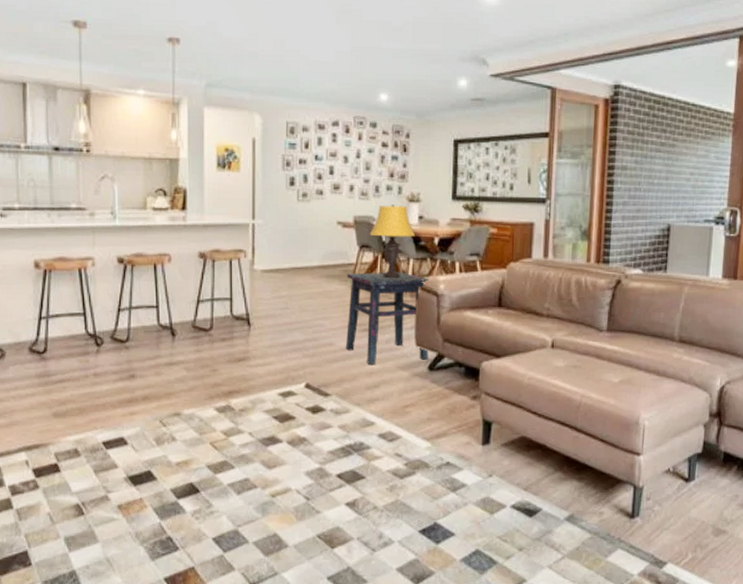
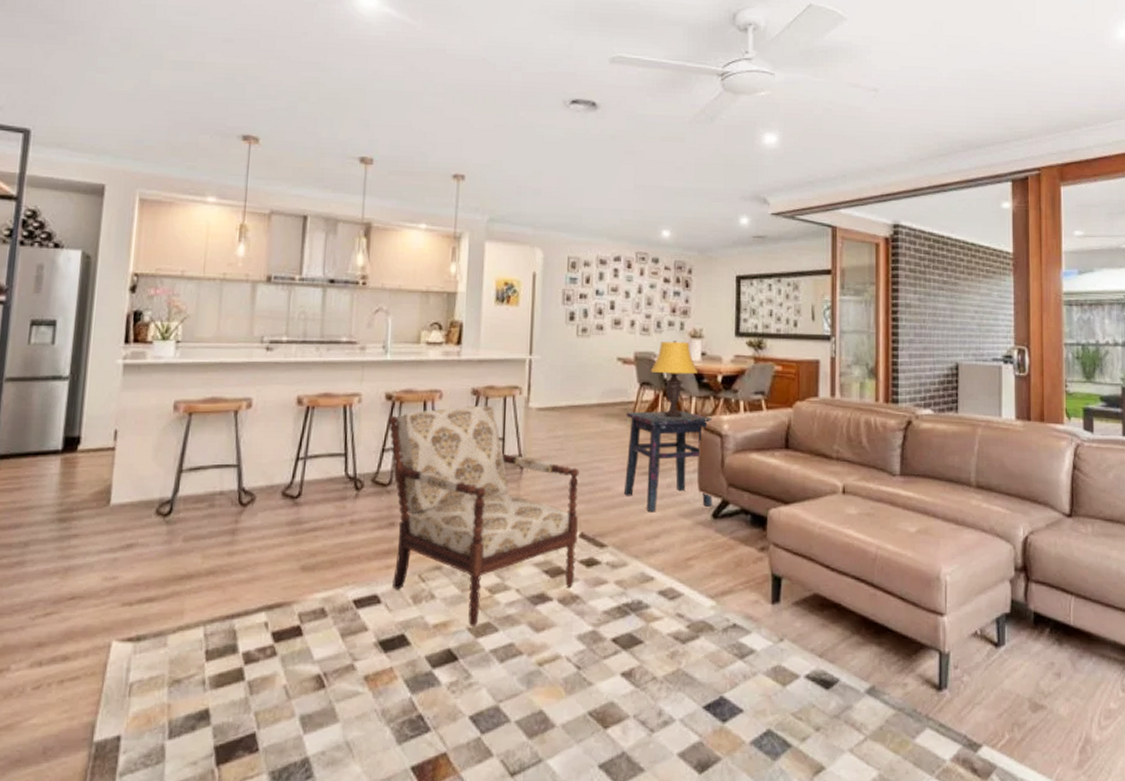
armchair: none [121,267,304,465] -> present [388,405,580,628]

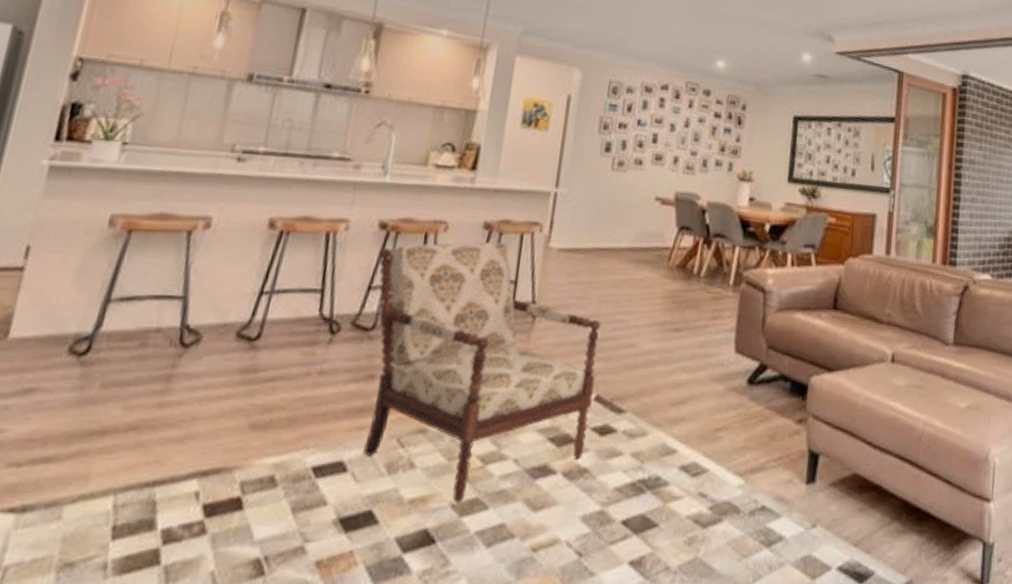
side table: present [624,410,713,512] -> none [651,259,757,375]
table lamp: present [650,341,699,417] -> none [691,182,745,268]

